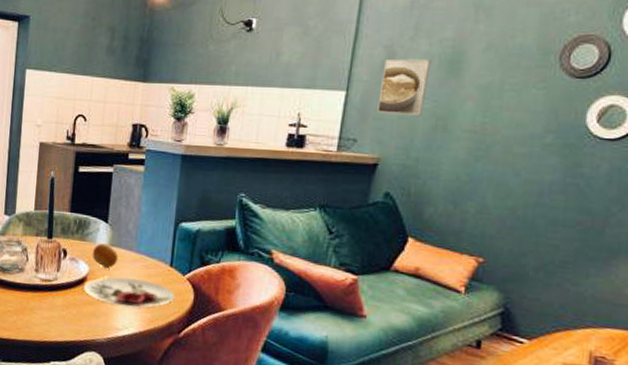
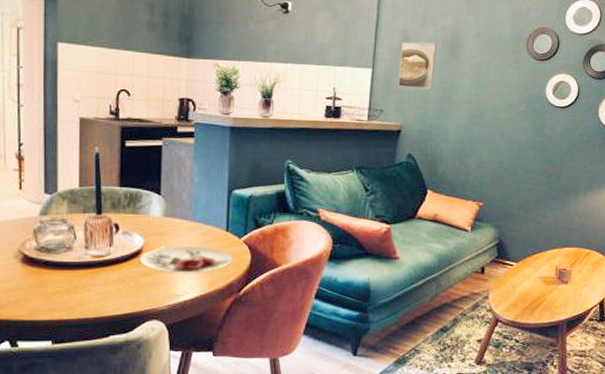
fruit: present [92,243,119,268] -> none [146,215,174,238]

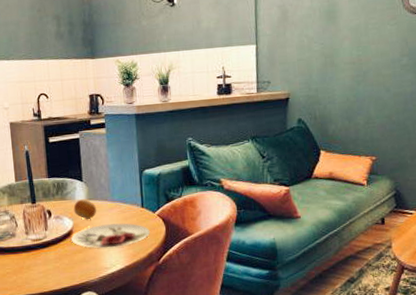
fruit: none [146,215,174,238] -> present [73,199,97,219]
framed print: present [398,42,437,90] -> none [280,12,315,59]

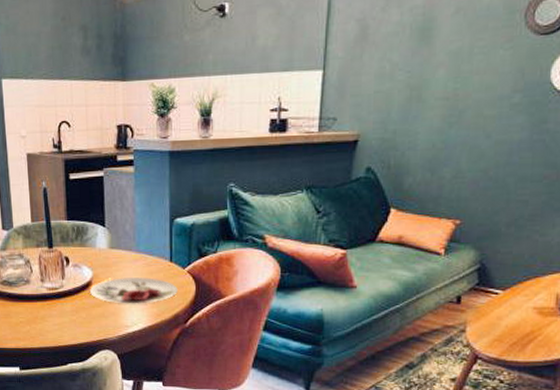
fruit: present [73,199,97,219] -> none [93,247,120,270]

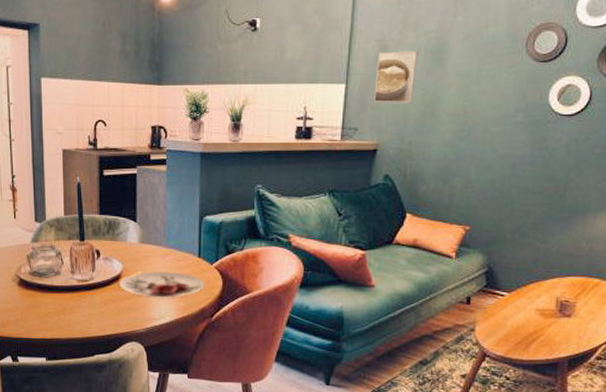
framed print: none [354,29,403,90] -> present [374,51,418,103]

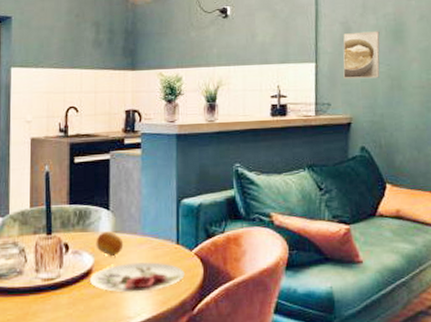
fruit: none [124,241,150,264] -> present [96,231,124,256]

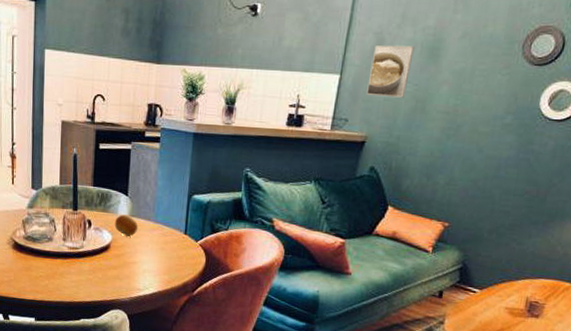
plate: present [89,262,185,293] -> none [107,244,189,270]

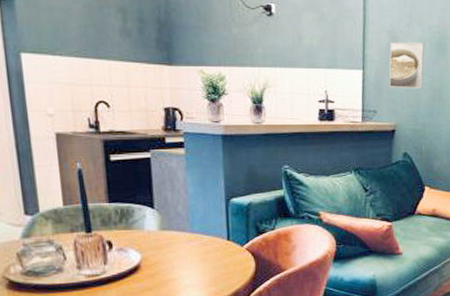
fruit: present [114,214,138,237] -> none [141,229,172,252]

